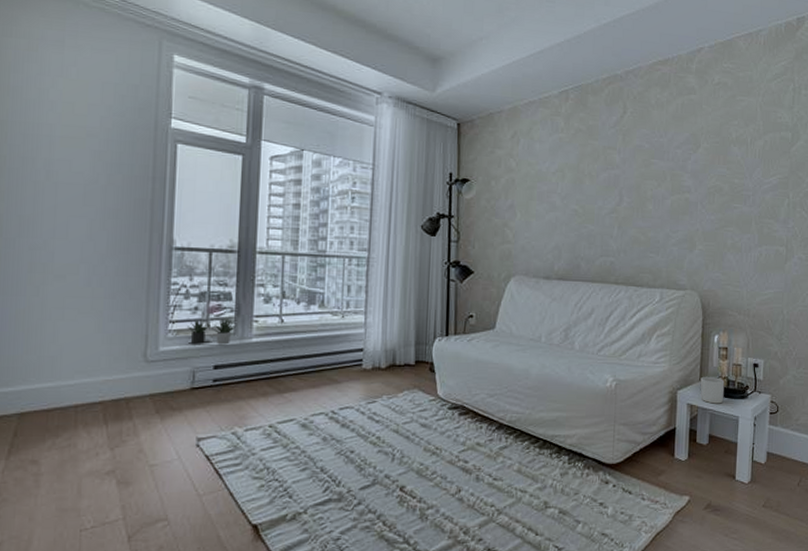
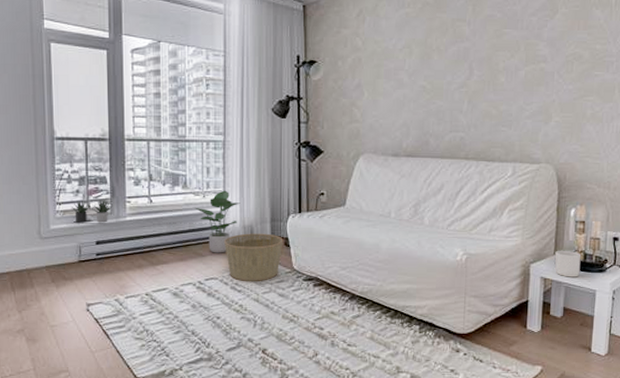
potted plant: none [332,310,383,379] -> present [195,190,241,253]
basket: none [363,357,428,410] -> present [224,233,283,281]

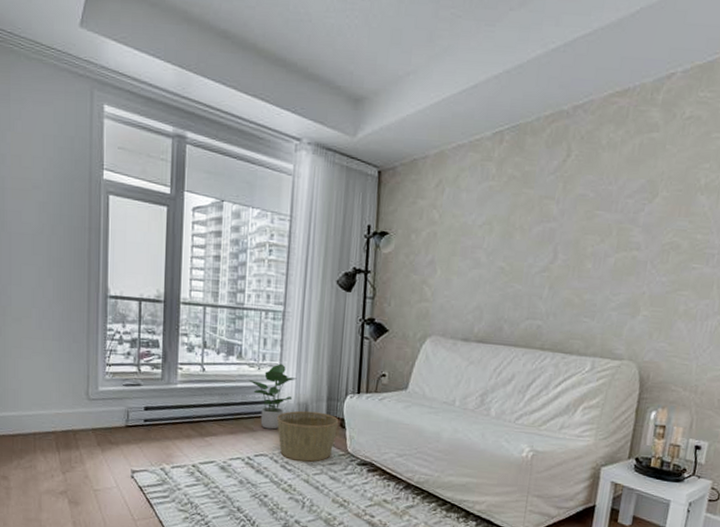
succulent plant: present [71,200,113,223] -> none [121,363,164,389]
mug: present [554,250,581,277] -> none [627,454,658,485]

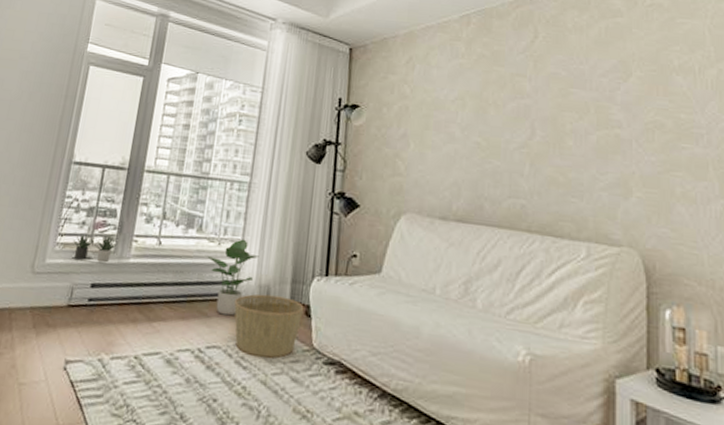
succulent plant: none [121,363,164,389] -> present [72,233,118,263]

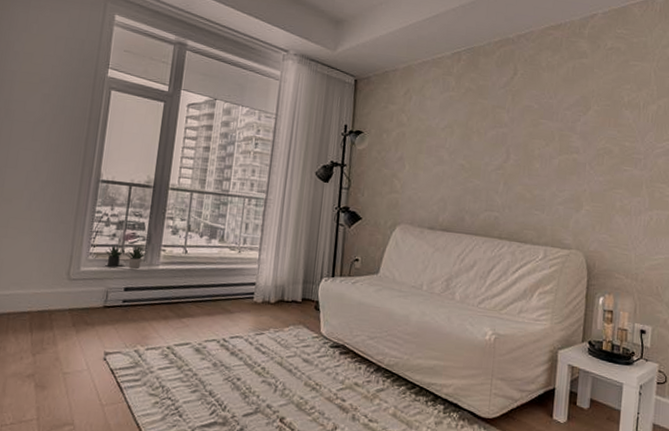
potted plant: present [207,239,259,316] -> none [229,247,275,312]
basket: present [234,294,304,358] -> none [254,293,314,344]

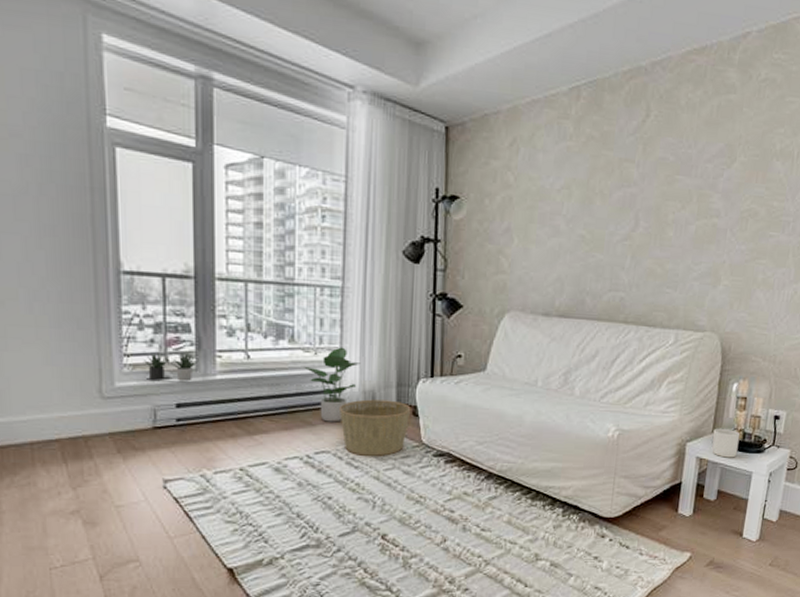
potted plant: none [229,247,275,312] -> present [304,347,361,422]
basket: none [254,293,314,344] -> present [340,399,411,456]
mug: none [582,338,609,368] -> present [712,428,741,458]

